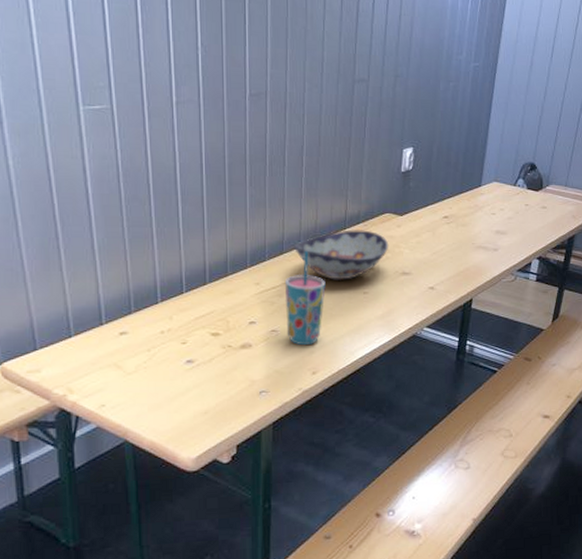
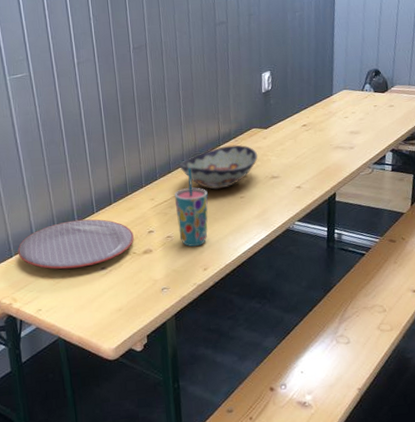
plate: none [79,299,231,358] -> present [17,219,134,270]

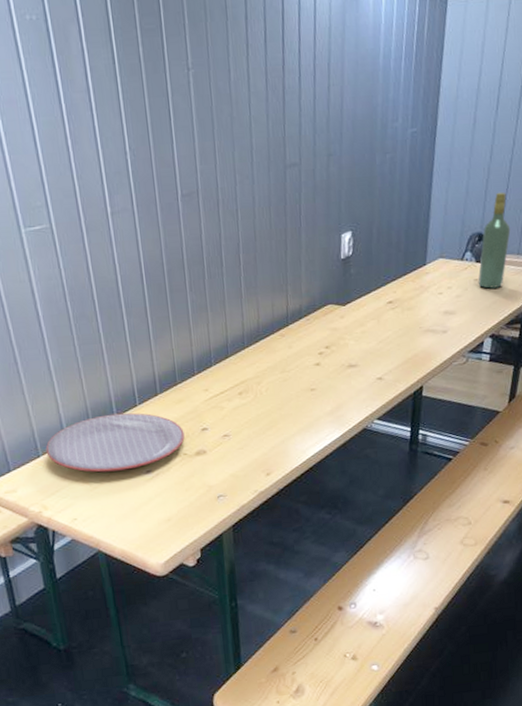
cup: present [175,168,208,247] -> none [233,352,273,448]
decorative bowl: present [178,144,258,190] -> none [237,324,334,380]
wine bottle: none [377,37,402,113] -> present [478,192,511,289]

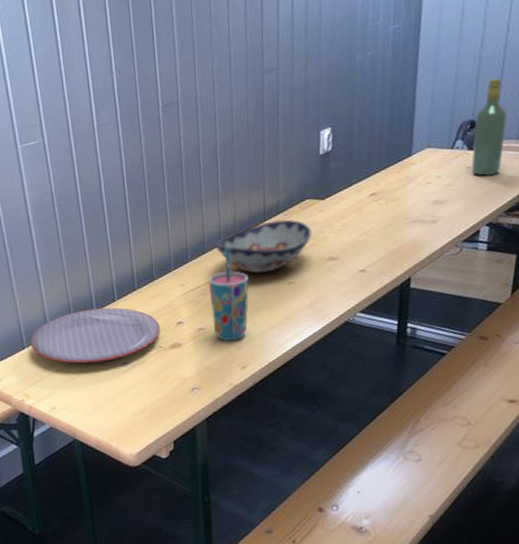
cup: none [233,352,273,448] -> present [209,248,249,342]
decorative bowl: none [237,324,334,380] -> present [214,219,313,274]

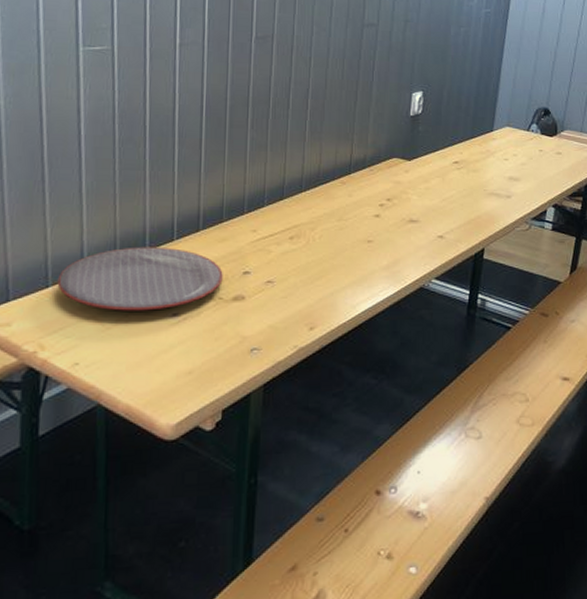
cup: present [209,248,249,342] -> none [283,197,327,298]
decorative bowl: present [214,219,313,274] -> none [294,174,396,228]
wine bottle: present [471,78,508,176] -> none [542,74,575,161]

